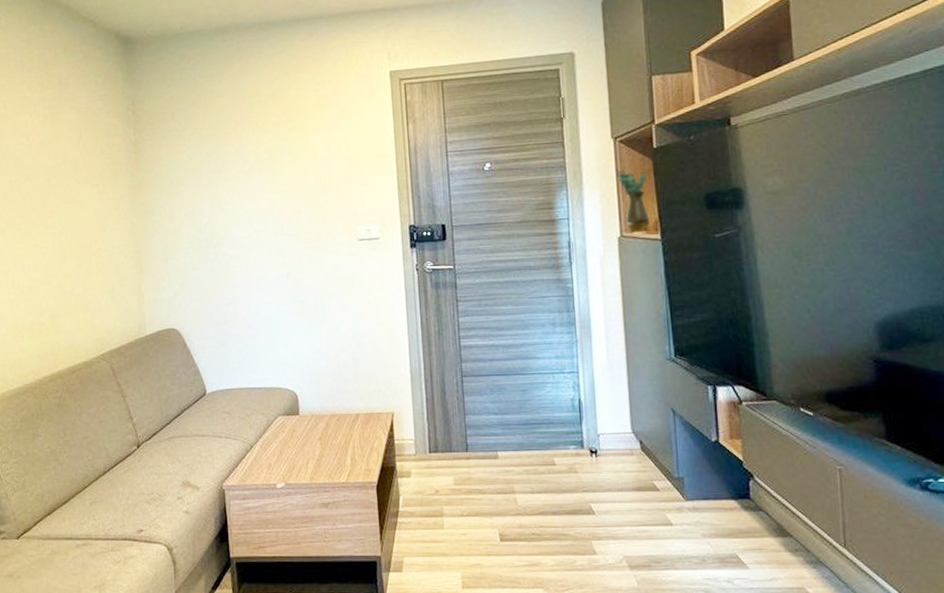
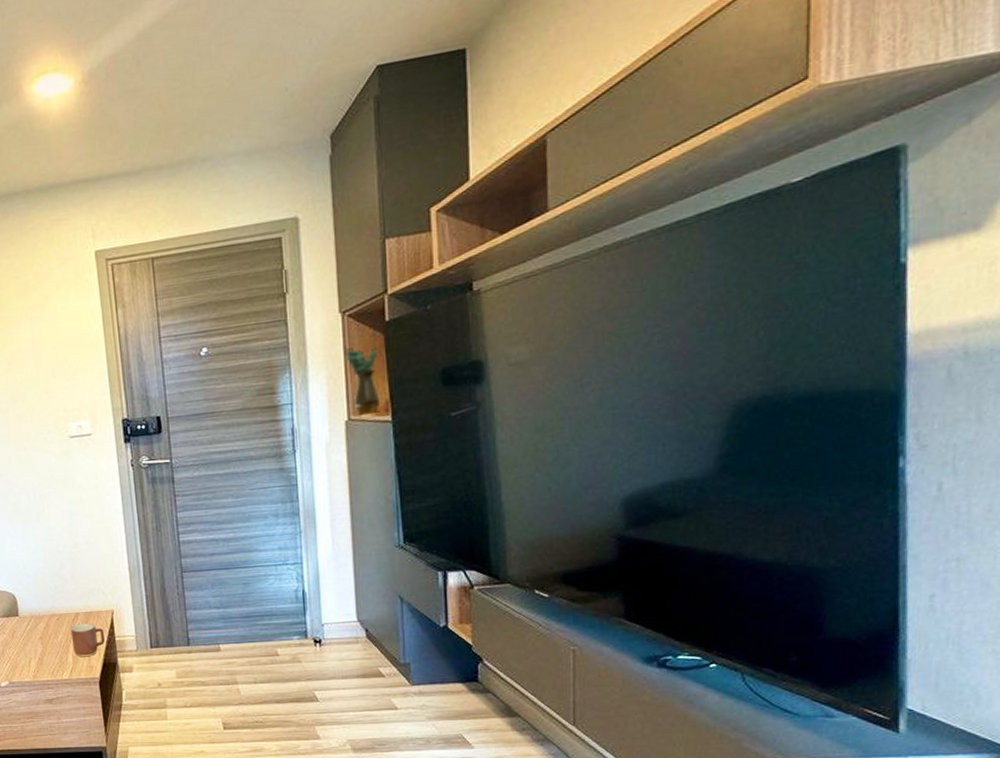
mug: none [350,424,385,460] -> present [70,622,106,657]

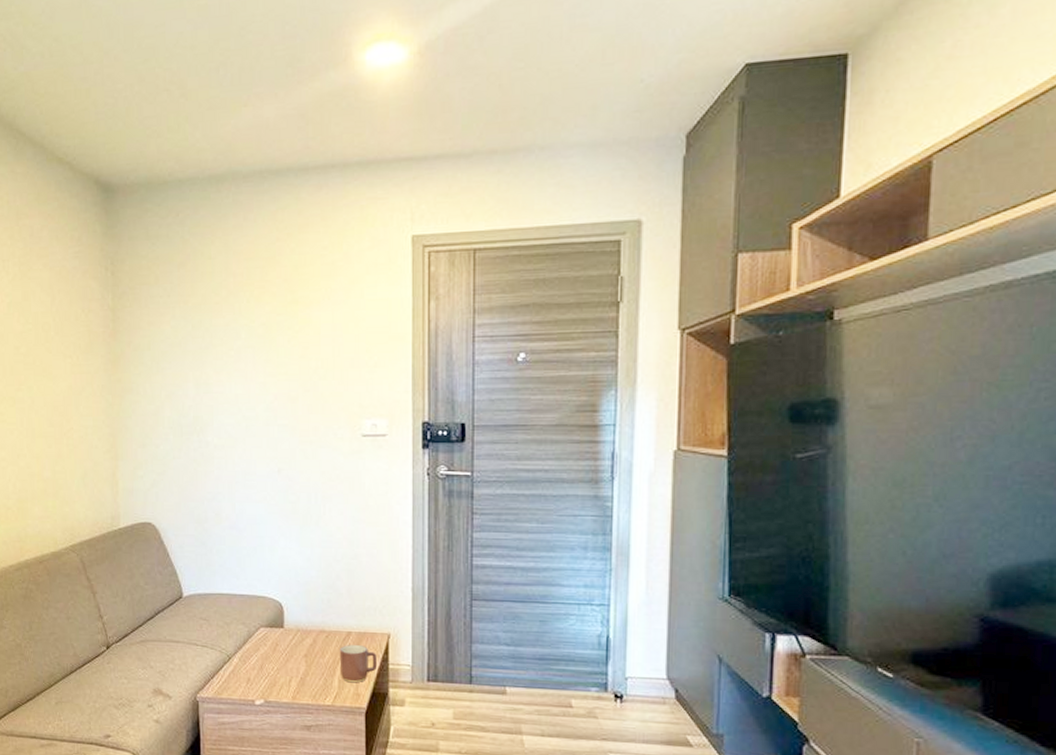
vase: present [344,347,381,415] -> none [680,369,719,447]

